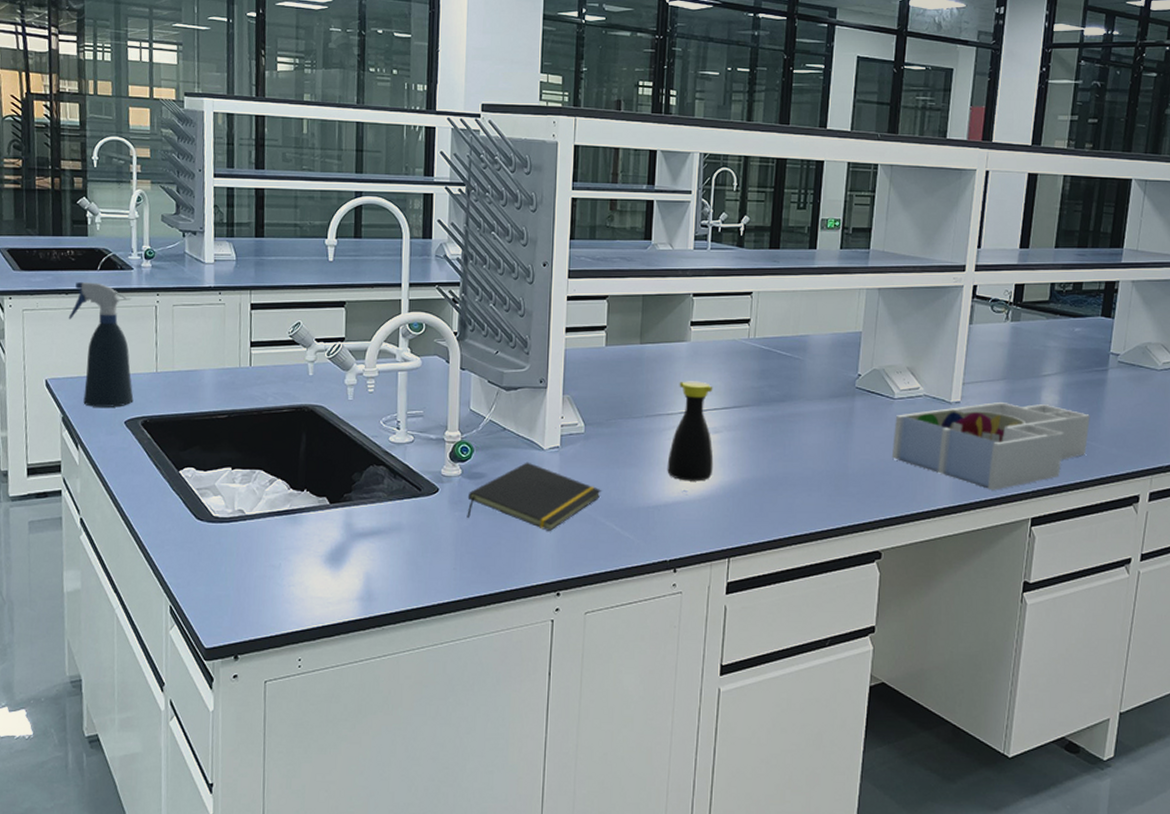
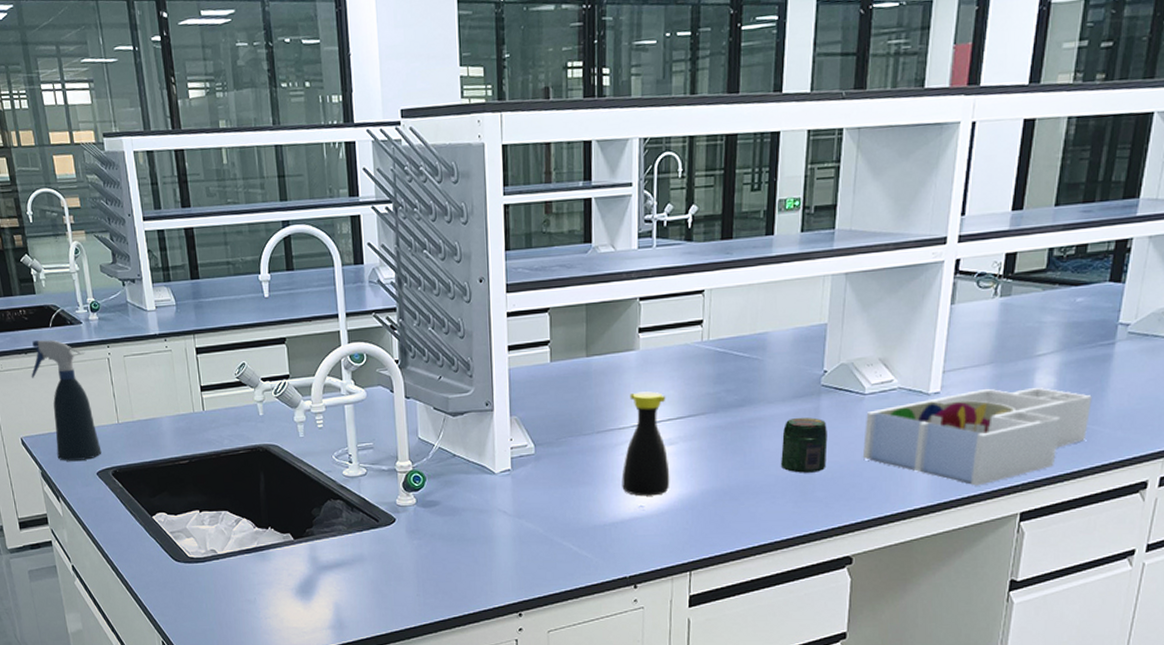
notepad: present [467,462,601,531] -> none [424,487,556,554]
jar: none [818,416,860,469] -> present [781,417,828,473]

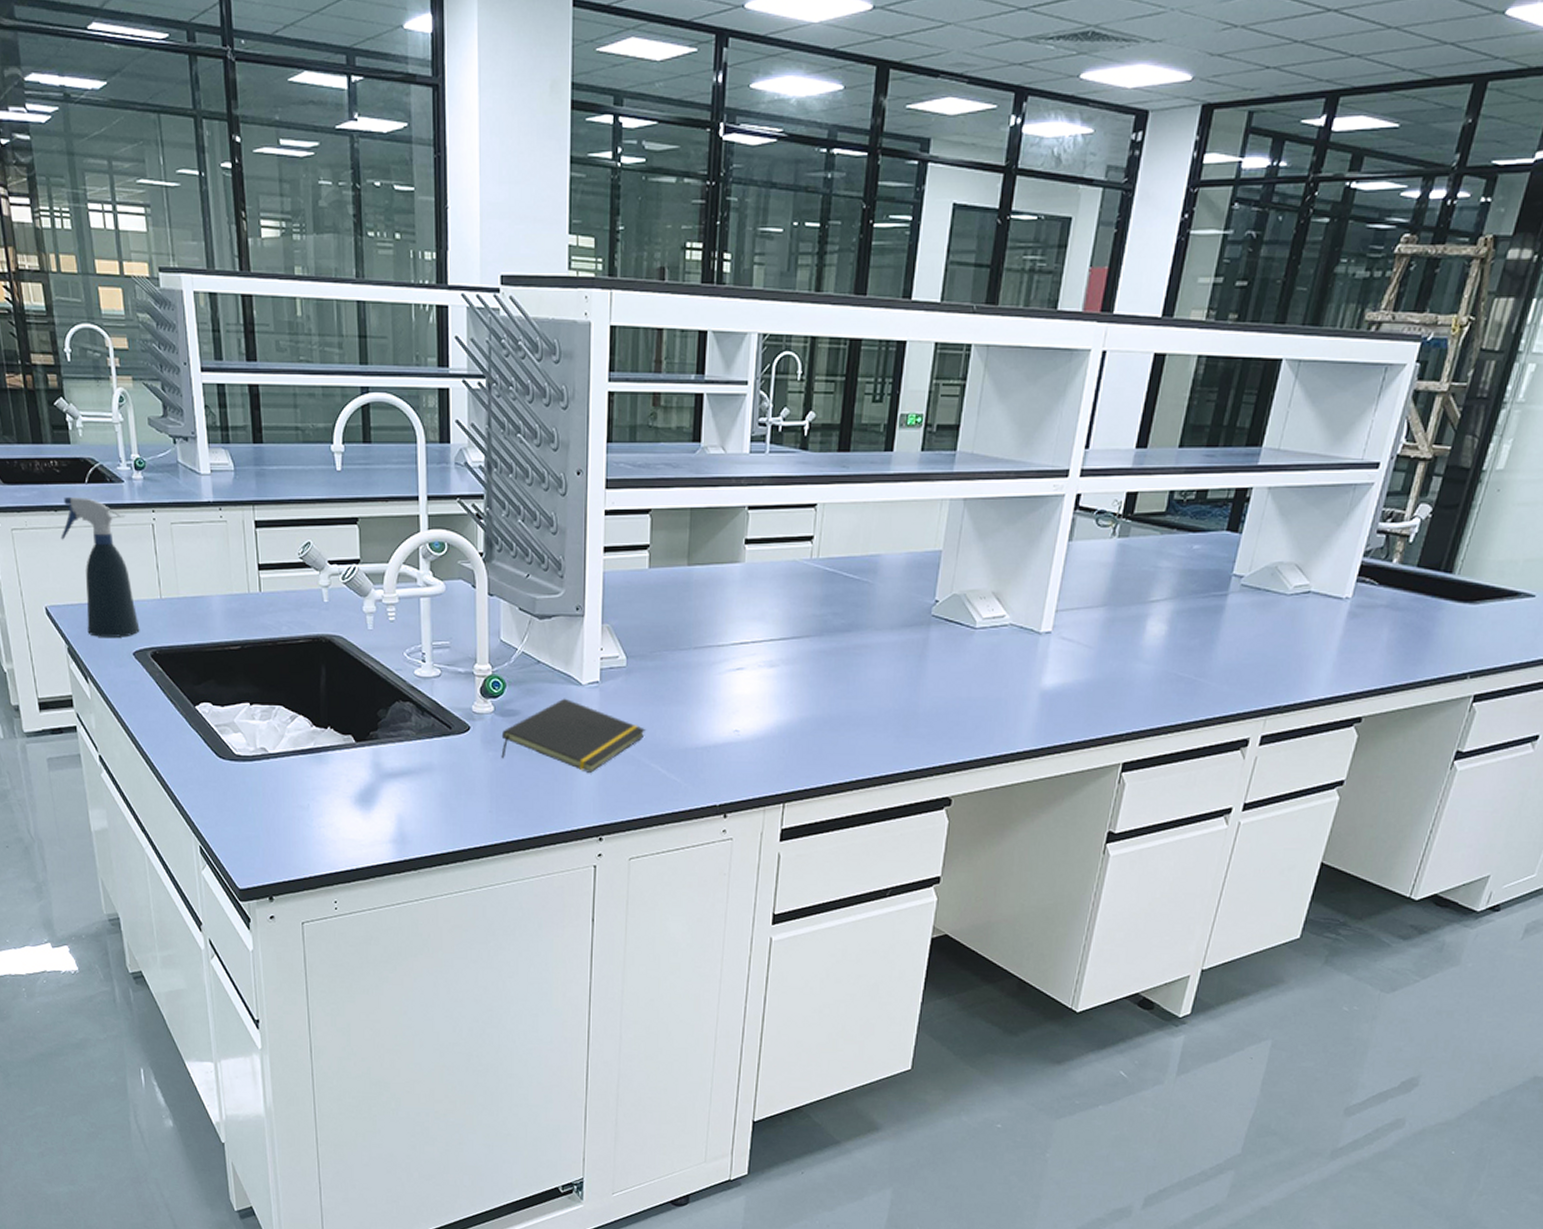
notepad: none [424,487,556,554] -> present [501,698,645,773]
bottle: present [622,391,670,496] -> none [717,608,770,720]
jar: present [781,417,828,473] -> none [885,648,935,707]
desk organizer: present [862,387,1092,486] -> none [968,631,1201,732]

